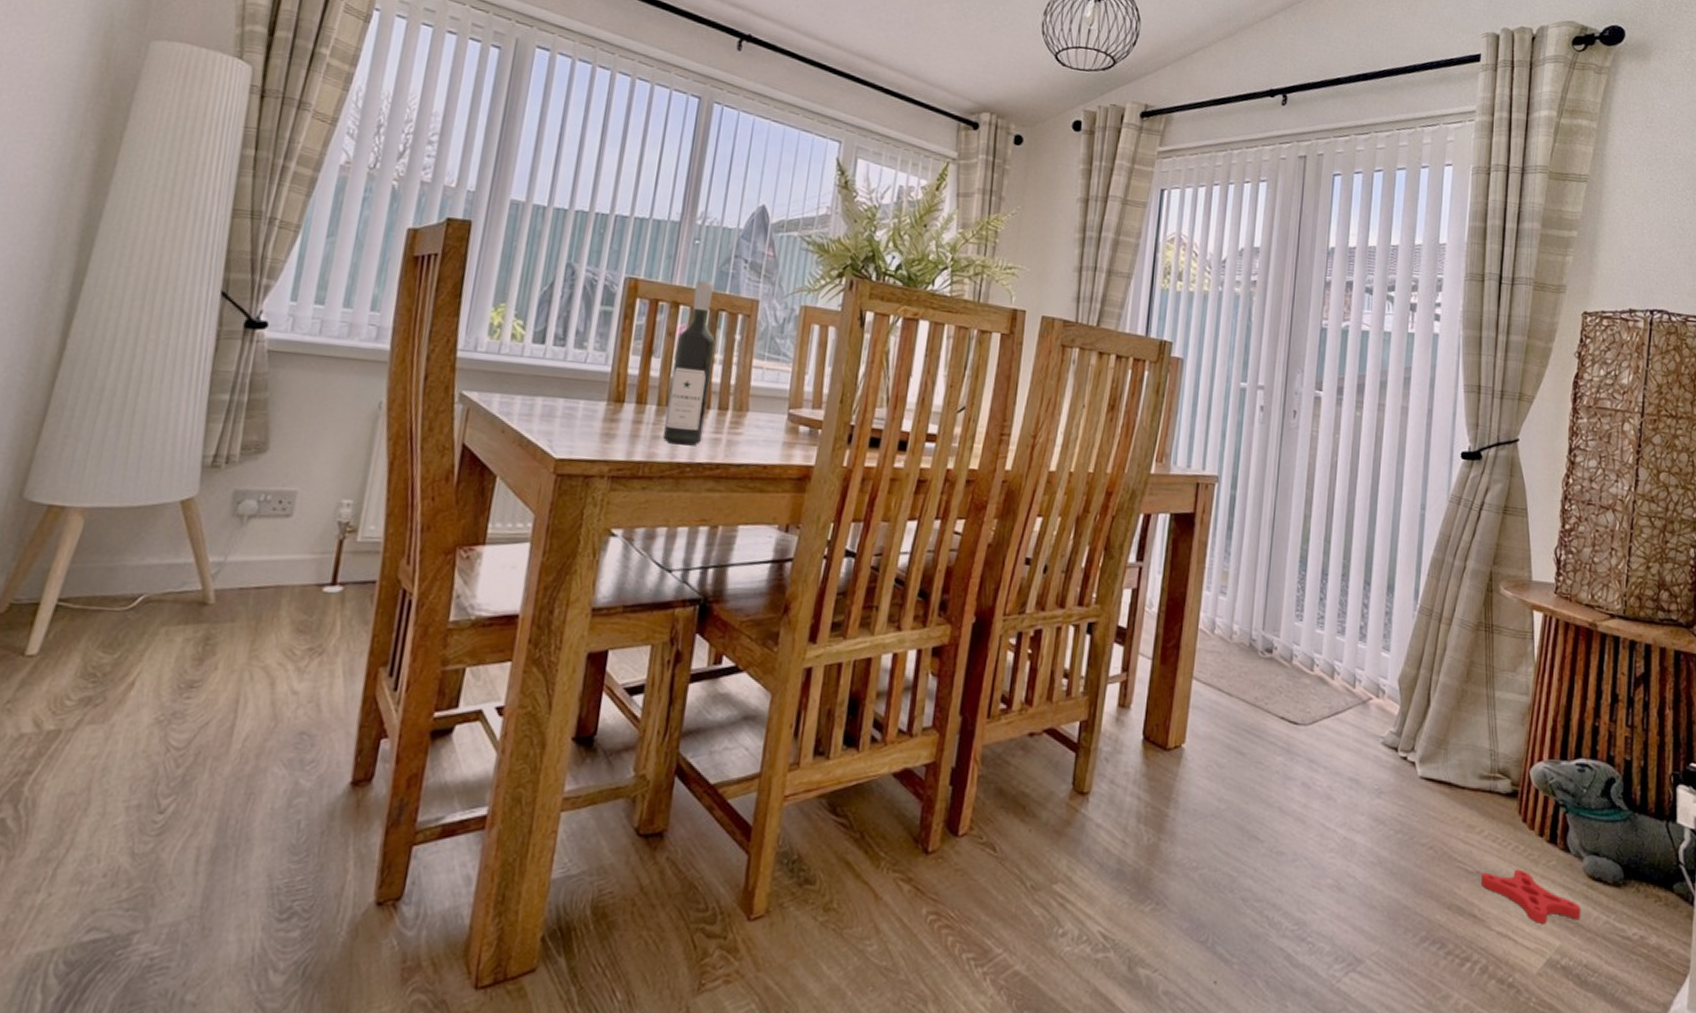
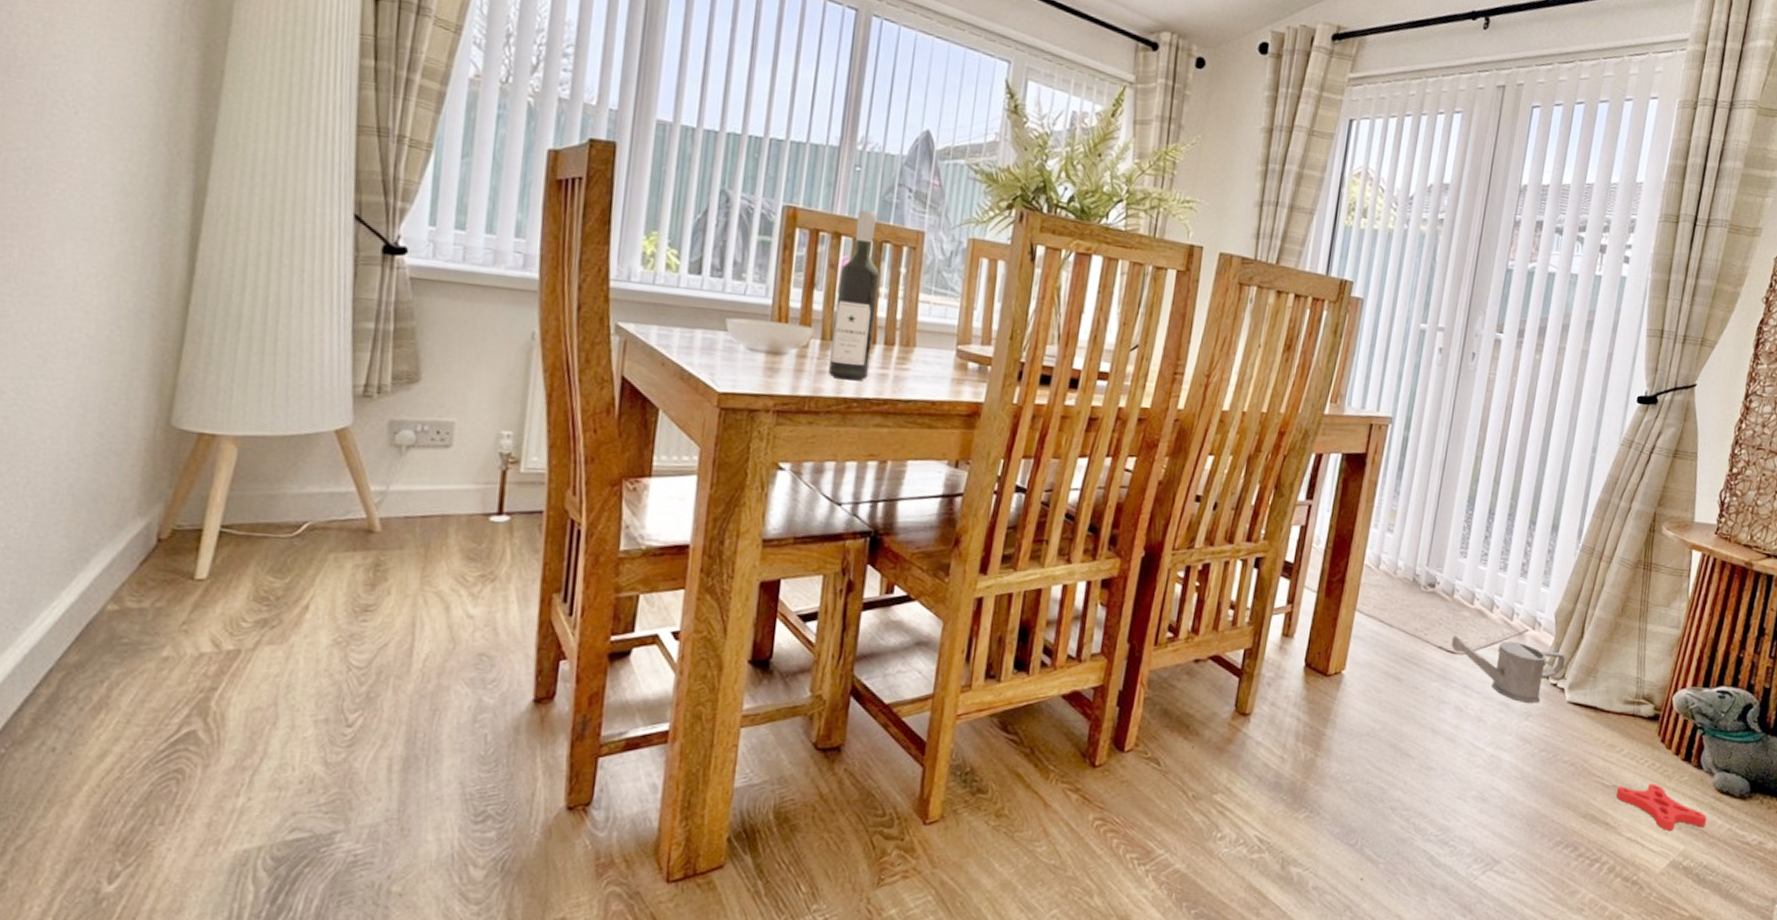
bowl: none [565,384,652,421] -> present [725,317,815,356]
watering can: none [1293,704,1413,779] -> present [1451,635,1565,703]

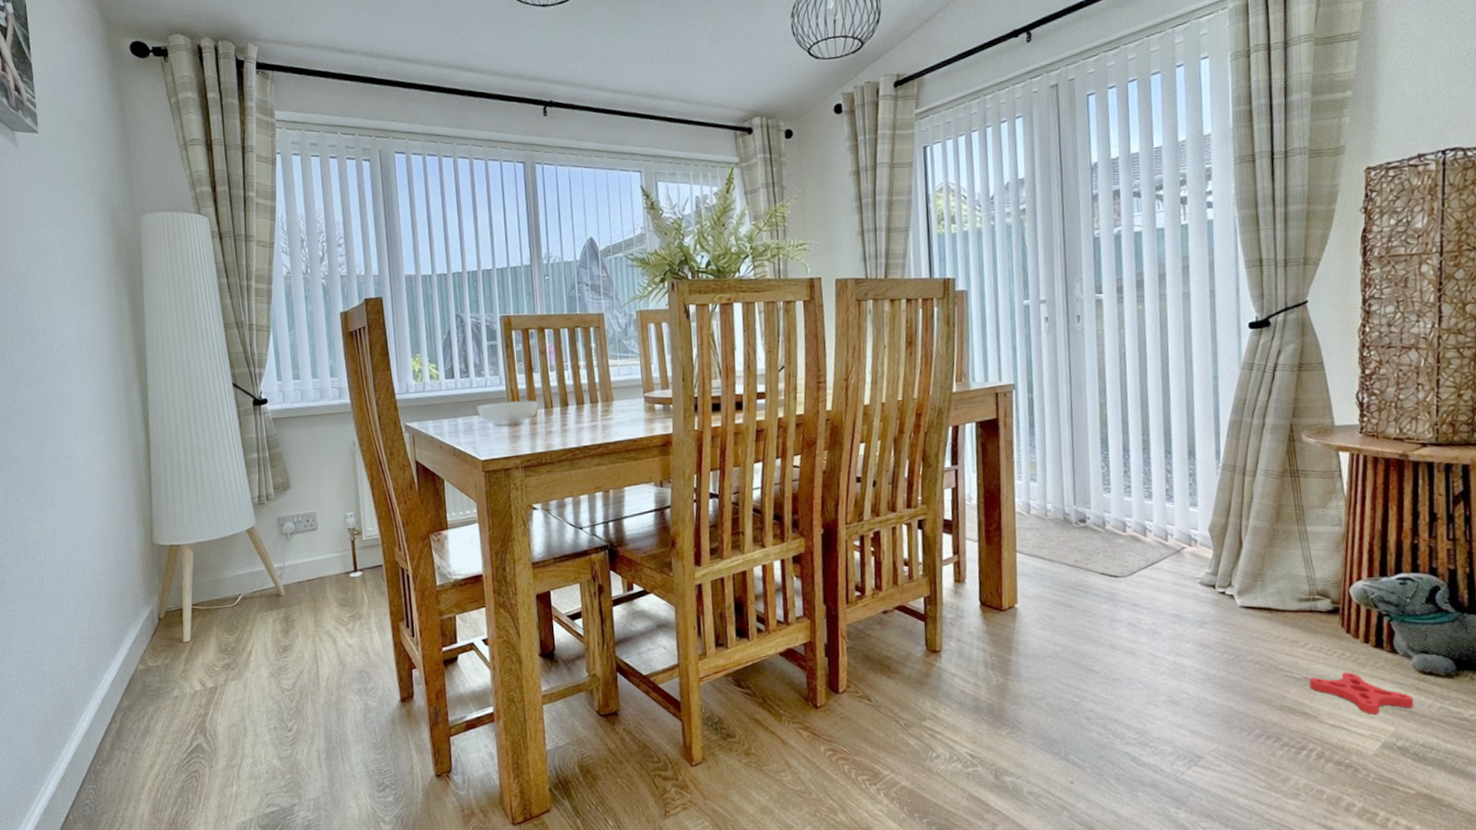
bottle: present [827,209,881,380] -> none [548,306,584,435]
watering can: present [1451,635,1565,703] -> none [1112,559,1229,612]

